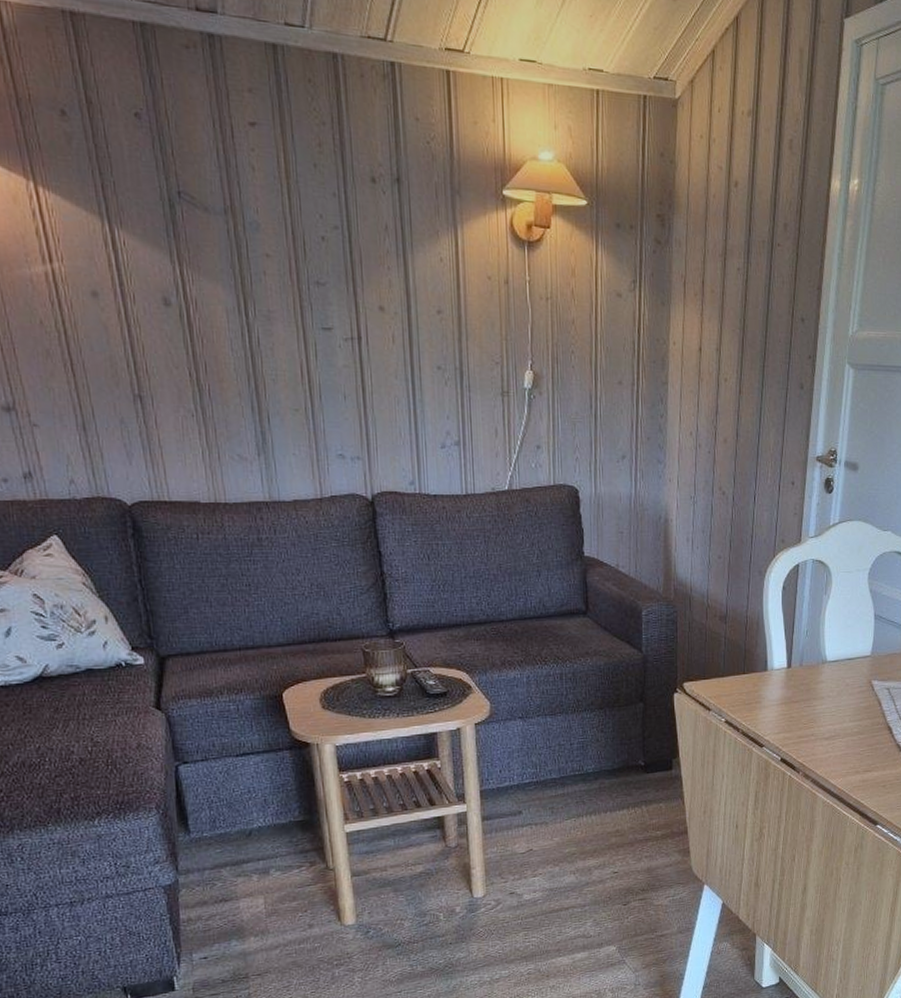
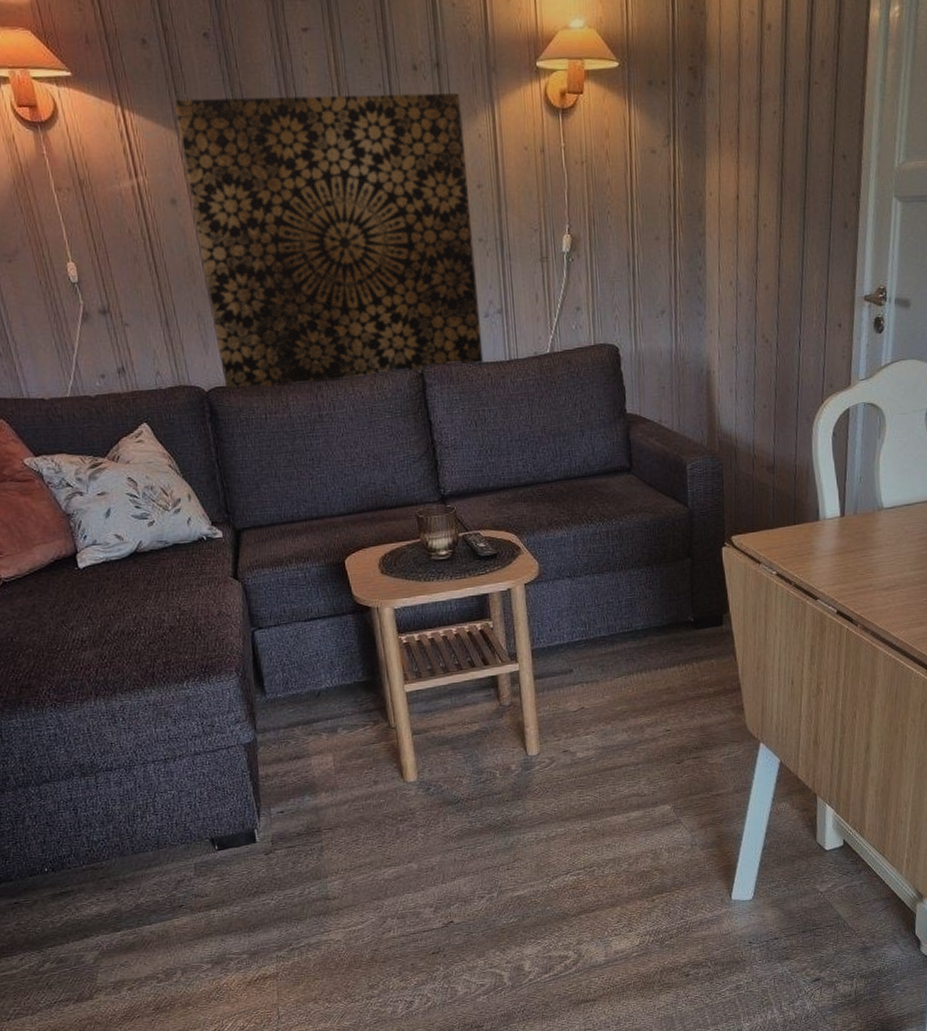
wall art: none [98,182,439,506] -> present [174,93,484,390]

